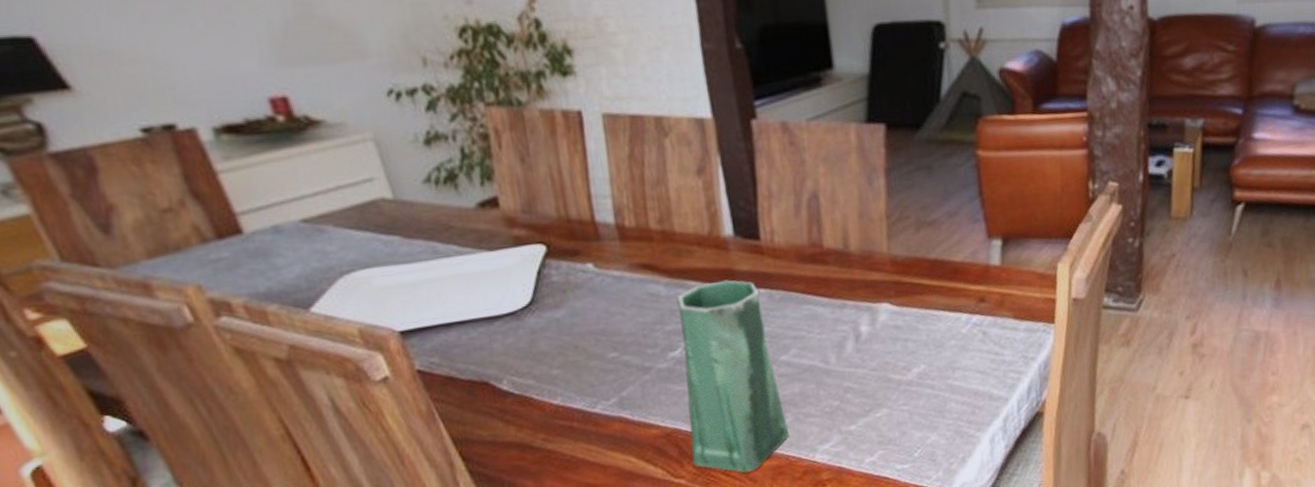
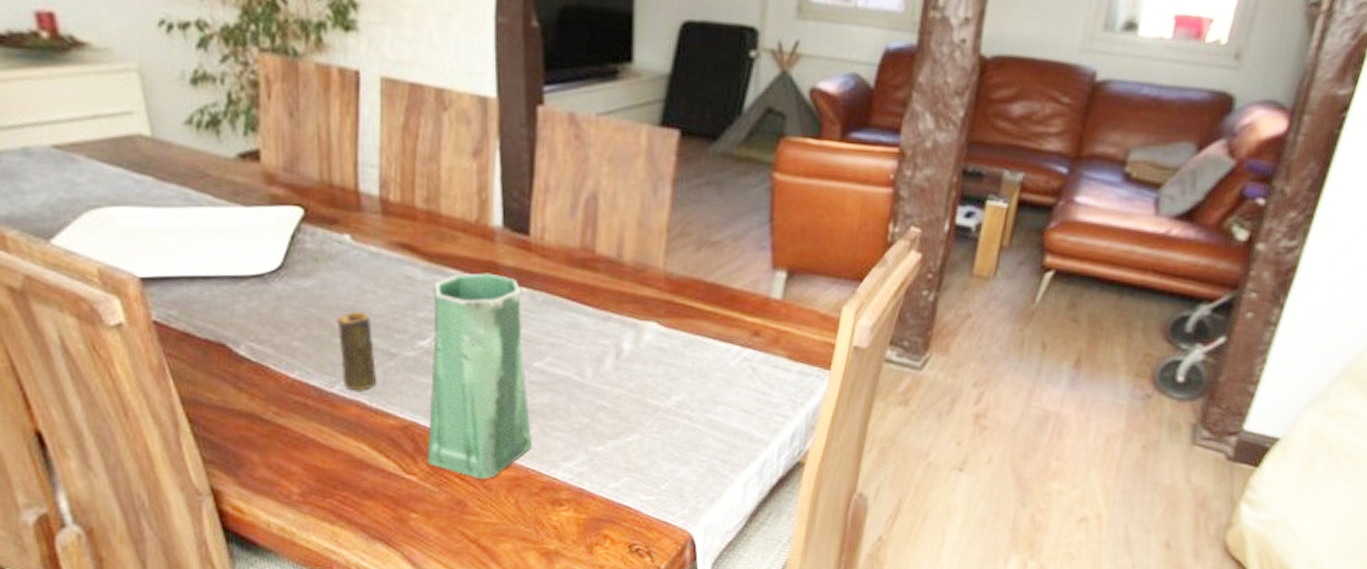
candle: none [590,333,636,408] -> present [337,311,378,391]

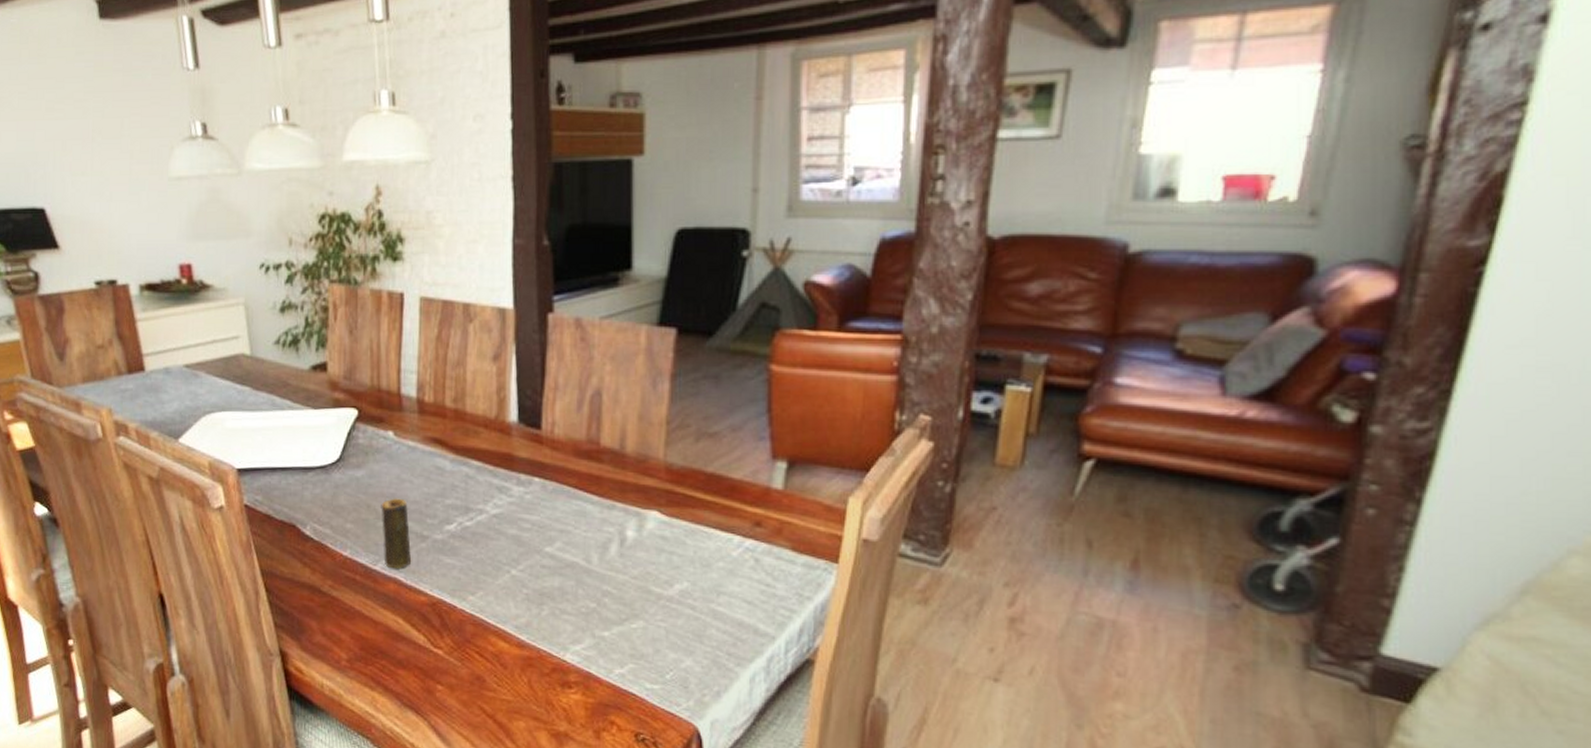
vase: present [427,273,533,480] -> none [451,464,544,658]

